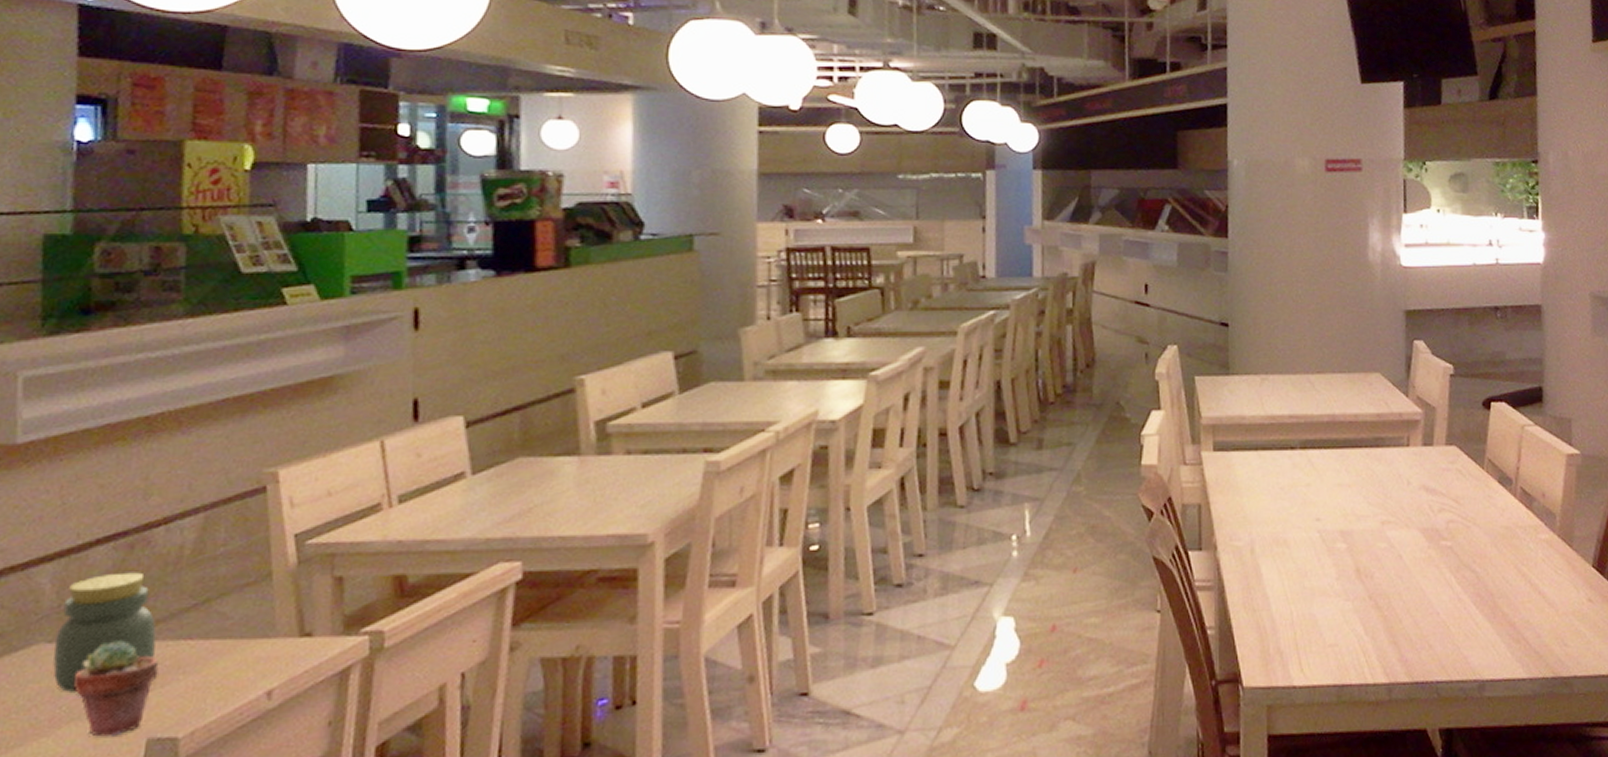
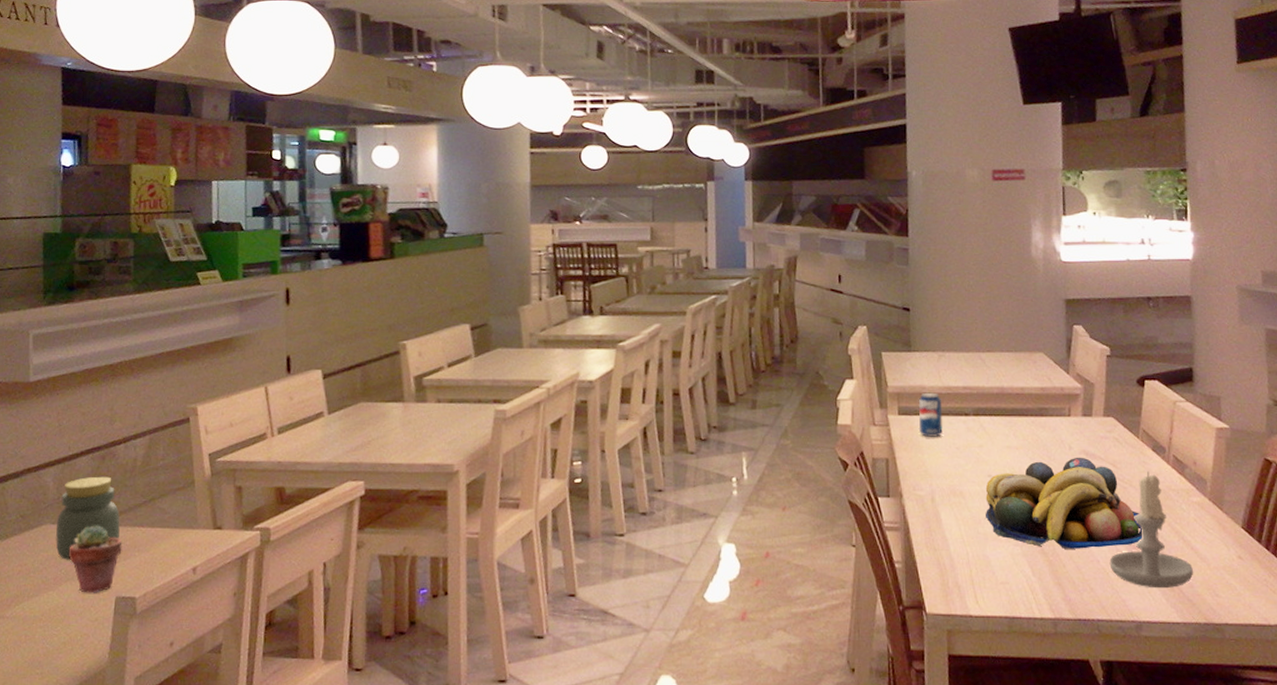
beverage can: none [1236,423,1265,476] -> present [918,392,943,437]
fruit bowl: none [1313,493,1487,601] -> present [985,457,1143,549]
candle: none [1450,506,1542,641] -> present [1109,470,1194,589]

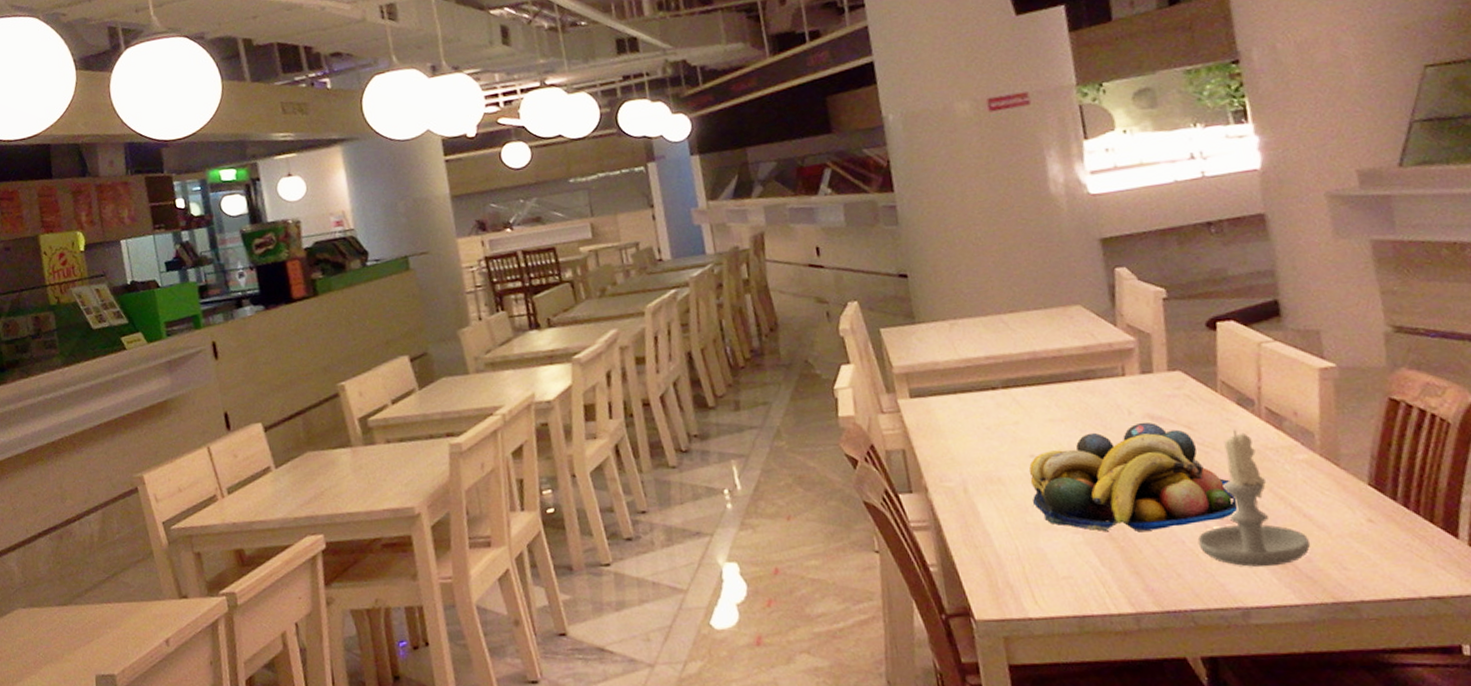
jar: present [56,476,120,560] -> none [27,555,89,643]
potted succulent: present [69,525,123,593] -> none [44,605,94,674]
beverage can: present [918,392,943,437] -> none [932,367,967,420]

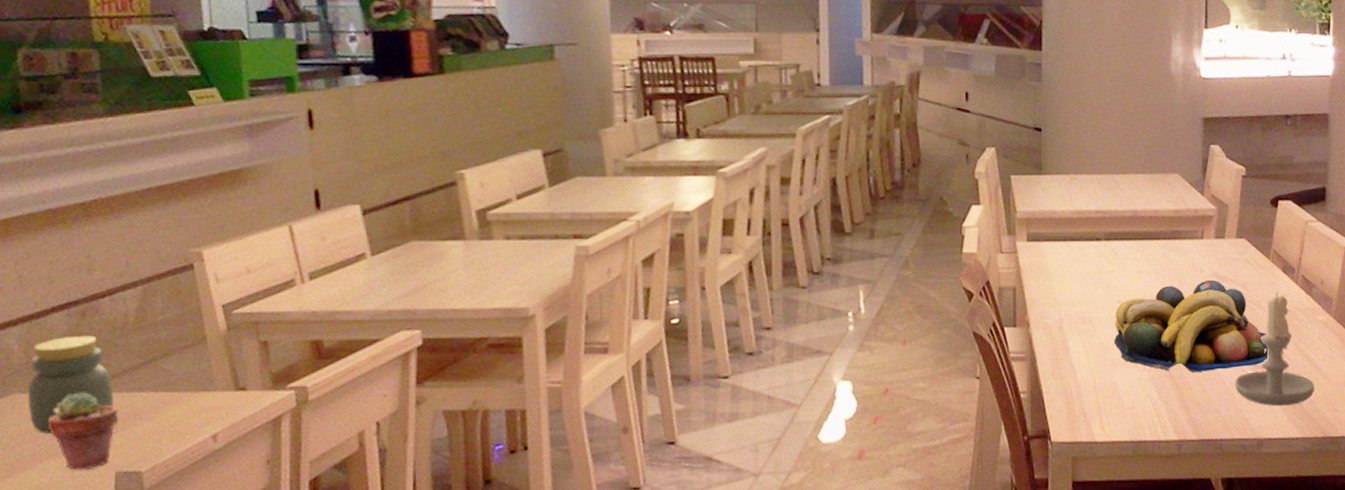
jar: none [27,555,89,643] -> present [28,335,113,434]
potted succulent: none [44,605,94,674] -> present [49,392,118,470]

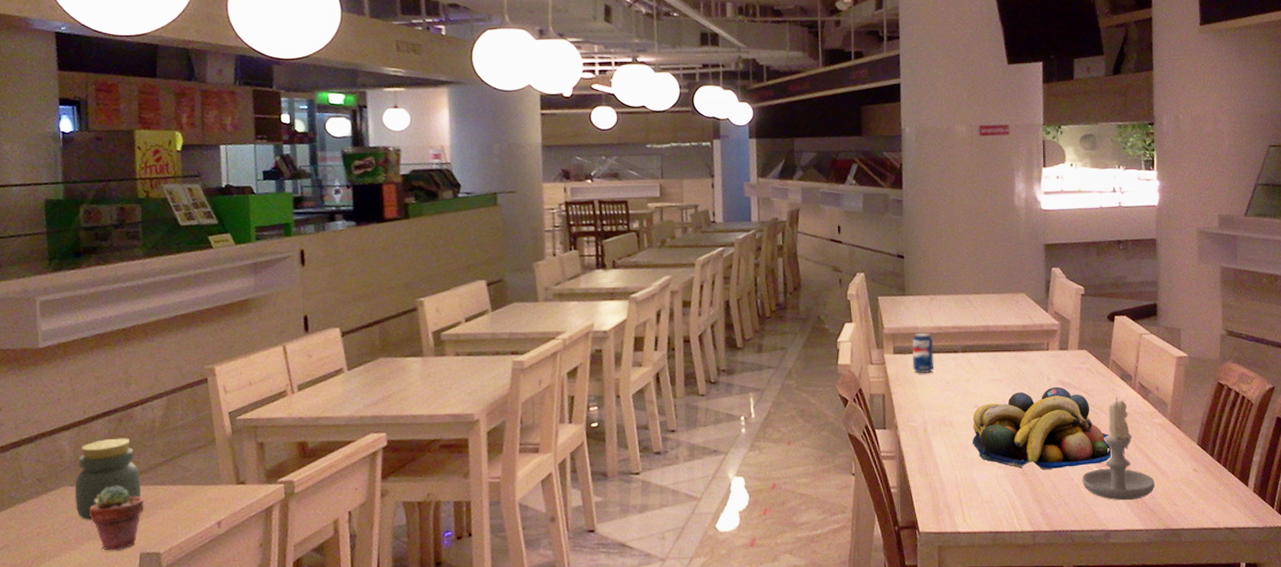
beverage can: none [1048,217,1073,264] -> present [912,332,934,373]

